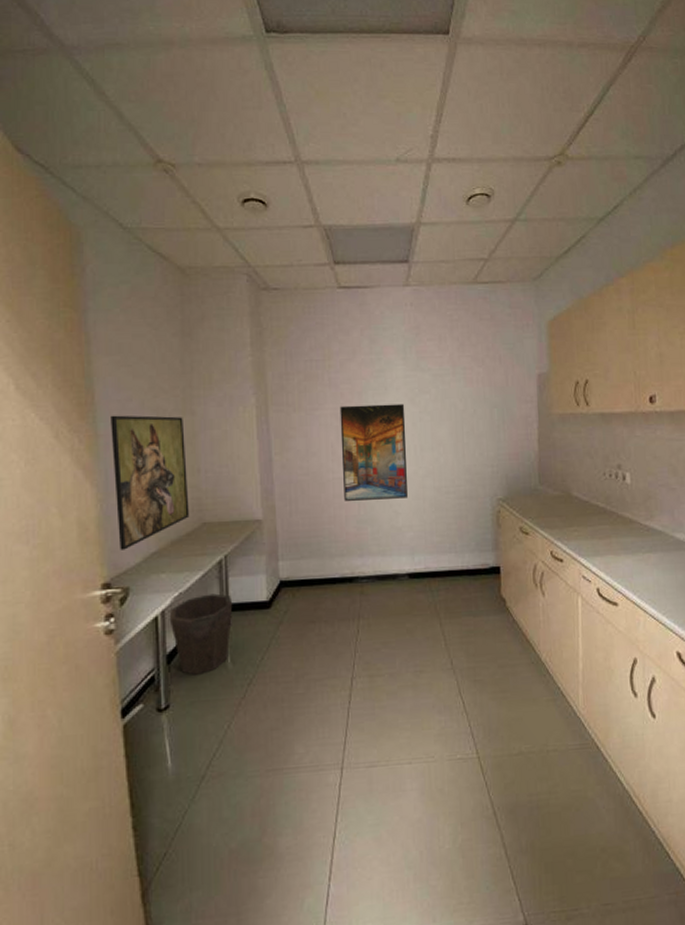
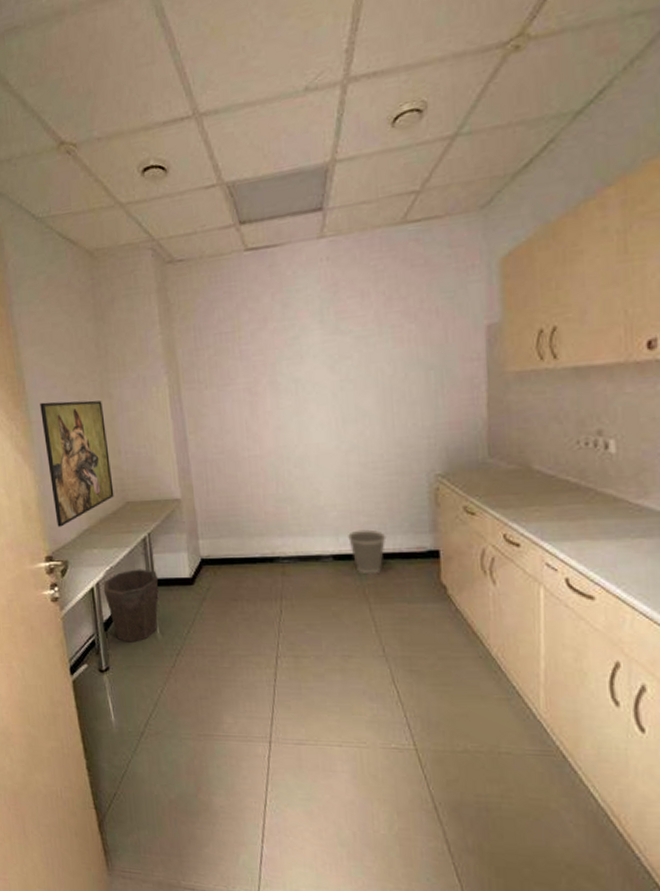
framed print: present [339,404,408,501] -> none [252,372,329,479]
wastebasket: none [423,548,456,591] -> present [348,529,387,575]

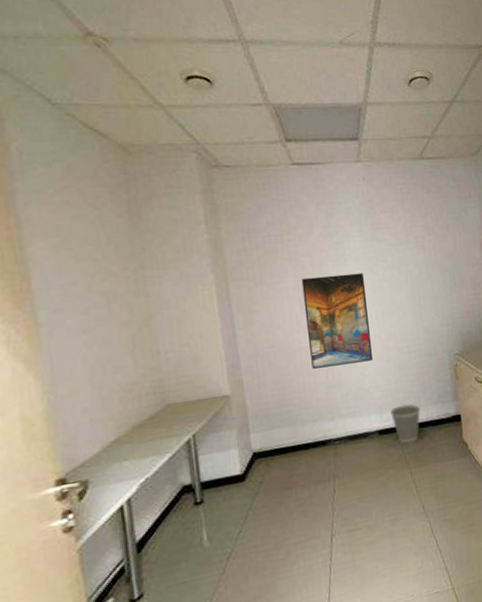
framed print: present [40,400,114,527] -> none [52,299,151,443]
waste bin: present [103,569,159,642] -> none [136,473,206,560]
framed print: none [252,372,329,479] -> present [301,273,373,369]

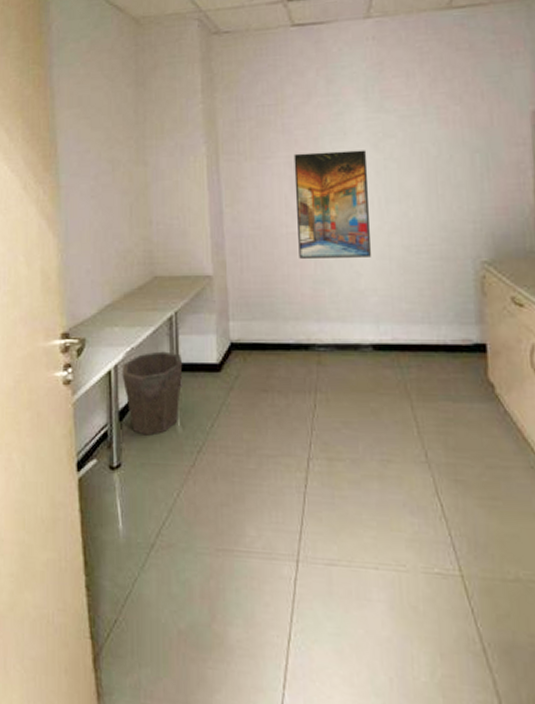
waste bin: none [136,473,206,560] -> present [122,351,183,436]
wastebasket: present [390,403,421,444] -> none [389,318,430,368]

